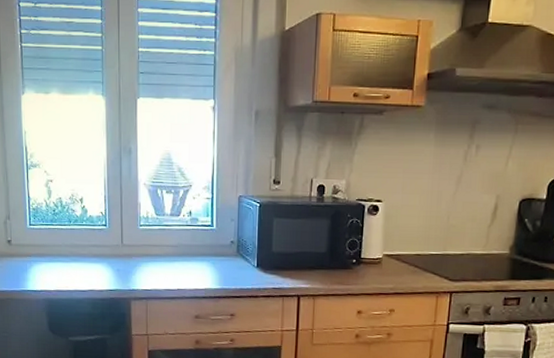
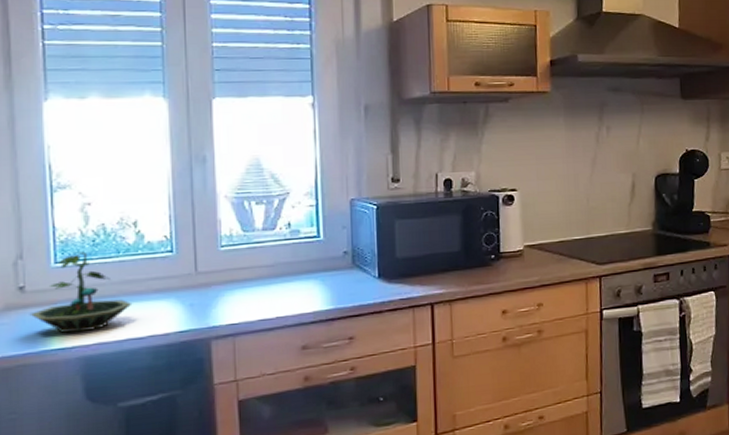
terrarium: none [14,218,79,281] -> present [29,251,133,334]

